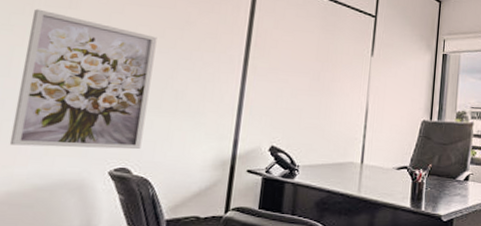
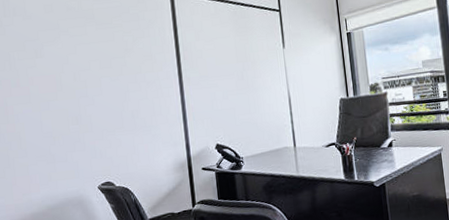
wall art: present [9,9,157,150] -> none [11,63,117,177]

